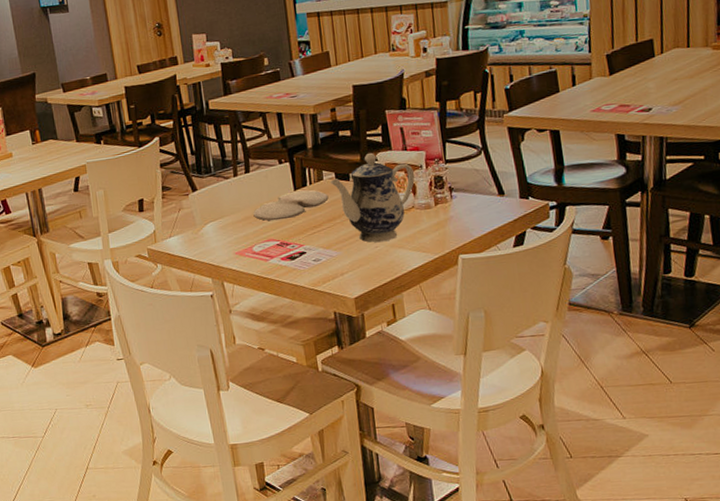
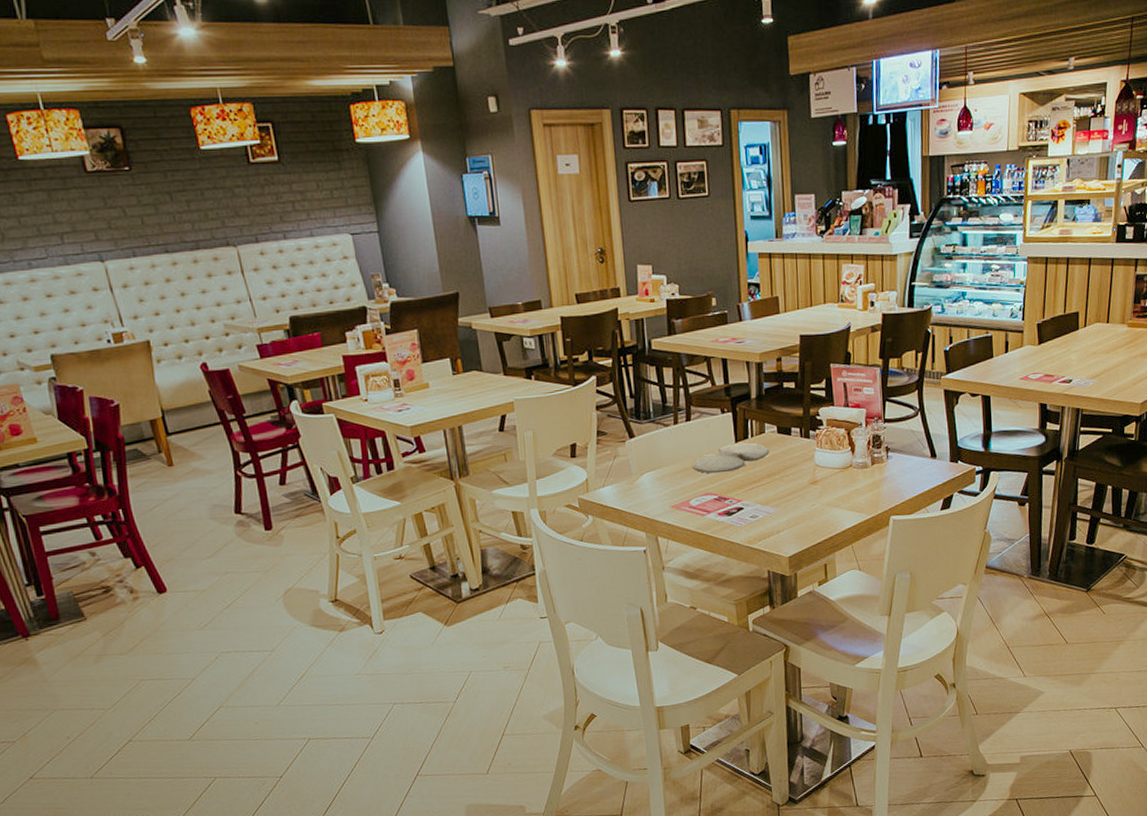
teapot: present [330,152,415,243] -> none [772,407,855,501]

